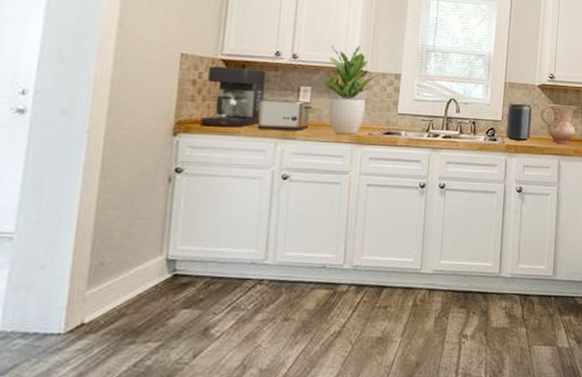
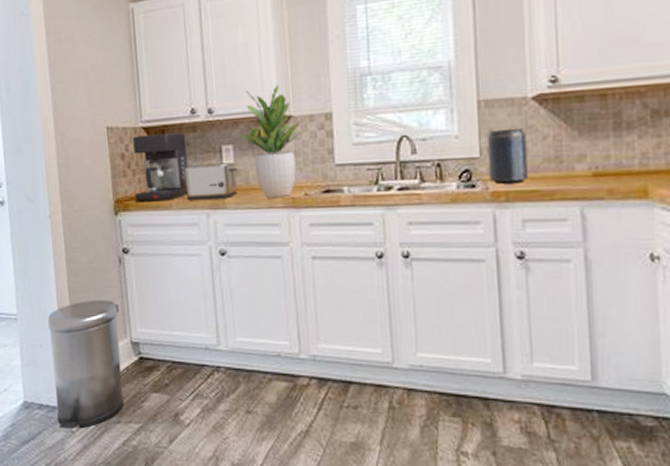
pedal bin: none [40,218,158,361] -> present [47,300,124,432]
ceramic jug: present [540,104,577,145] -> none [541,119,607,183]

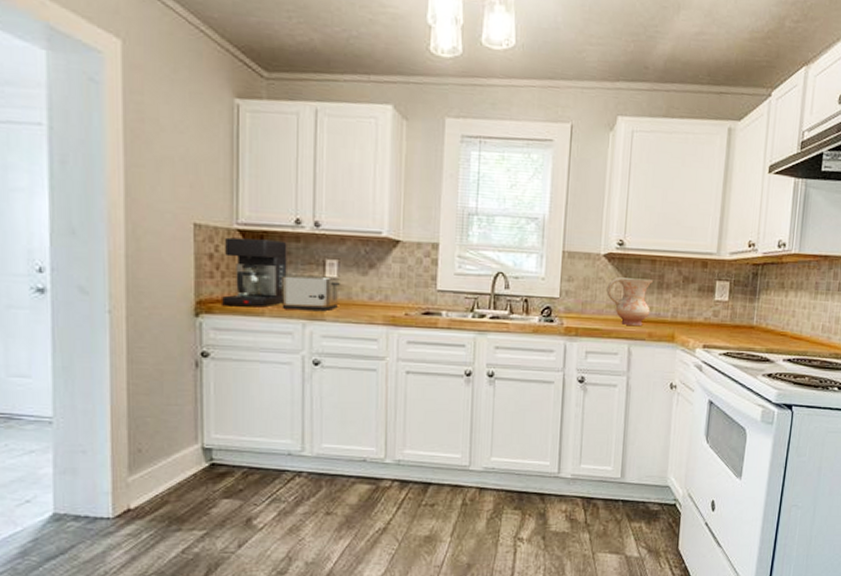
pedal bin: present [47,300,124,432] -> none [94,404,190,543]
potted plant: present [237,83,309,198] -> none [344,208,416,315]
soda can: present [486,127,528,184] -> none [564,276,596,322]
ceramic jug: none [541,119,607,183] -> present [606,277,653,327]

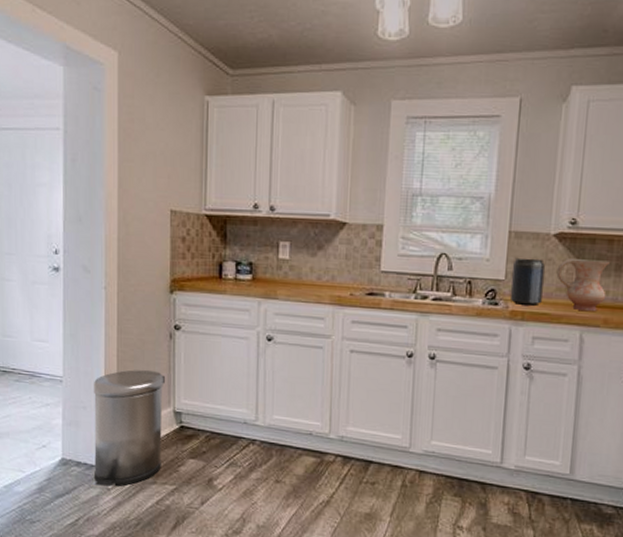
pedal bin: none [94,404,190,543] -> present [91,370,165,489]
coffee maker: present [222,237,287,308] -> none [192,222,246,286]
toaster: present [280,274,340,312] -> none [240,255,291,291]
soda can: none [564,276,596,322] -> present [509,257,545,306]

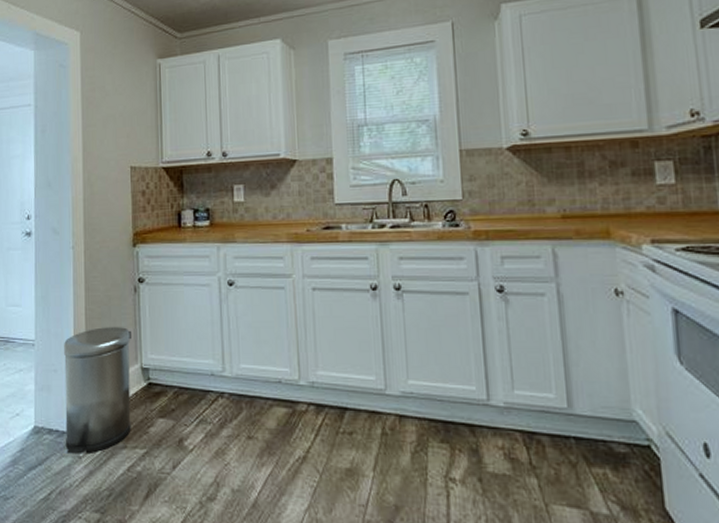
soda can: present [509,257,545,306] -> none [468,174,505,224]
ceramic jug: present [556,259,610,312] -> none [515,168,574,224]

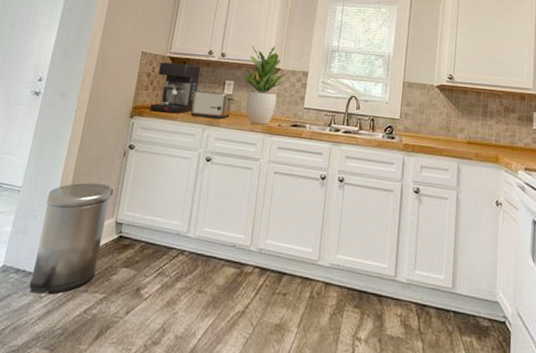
coffee maker: none [153,173,202,236] -> present [150,62,201,114]
toaster: none [197,200,247,235] -> present [190,90,234,120]
potted plant: none [248,131,312,233] -> present [239,45,291,125]

